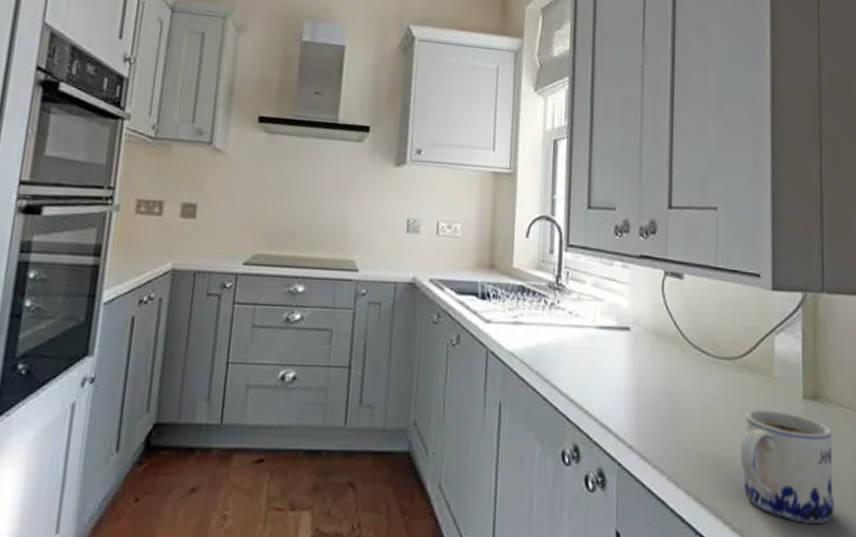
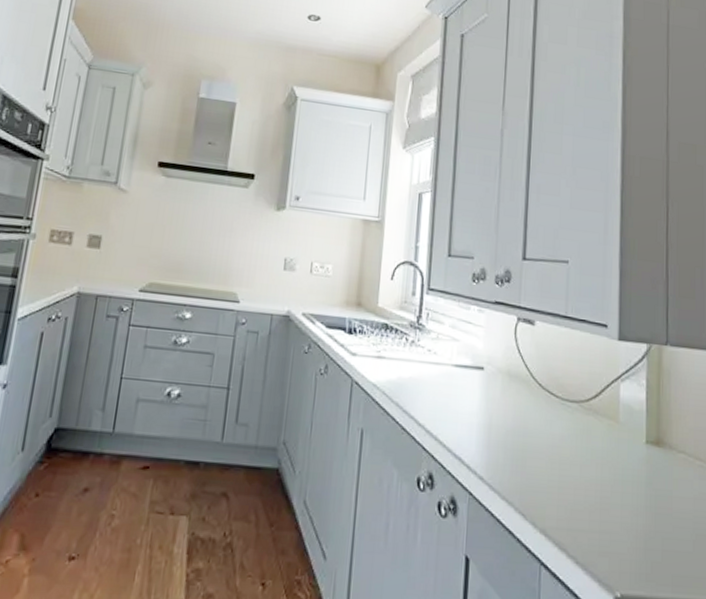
mug: present [740,409,834,523] -> none [584,451,675,563]

